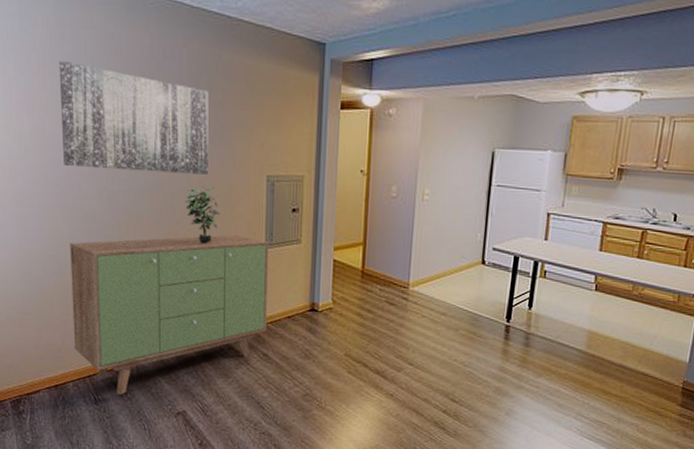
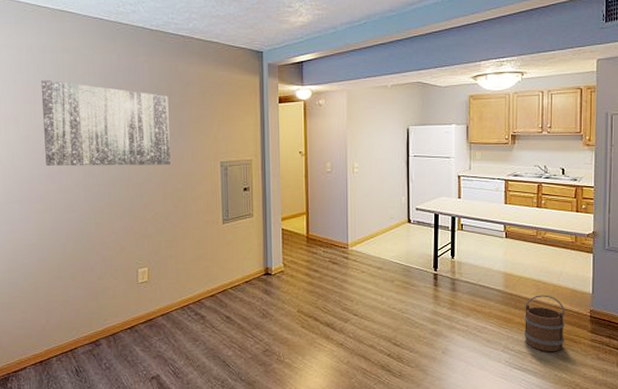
sideboard: present [70,235,268,395] -> none [52,214,228,365]
potted plant: present [185,186,221,244] -> none [152,174,183,223]
bucket: none [602,359,654,424] -> present [523,295,565,352]

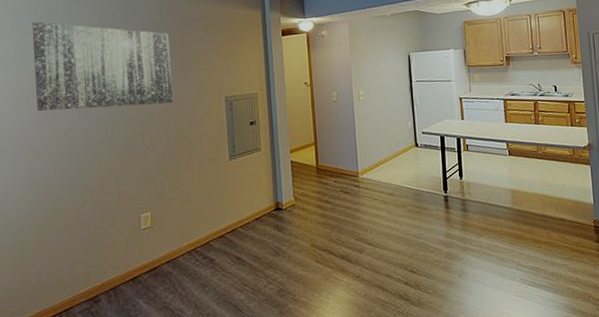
bucket: present [523,295,565,352] -> none [533,208,573,266]

